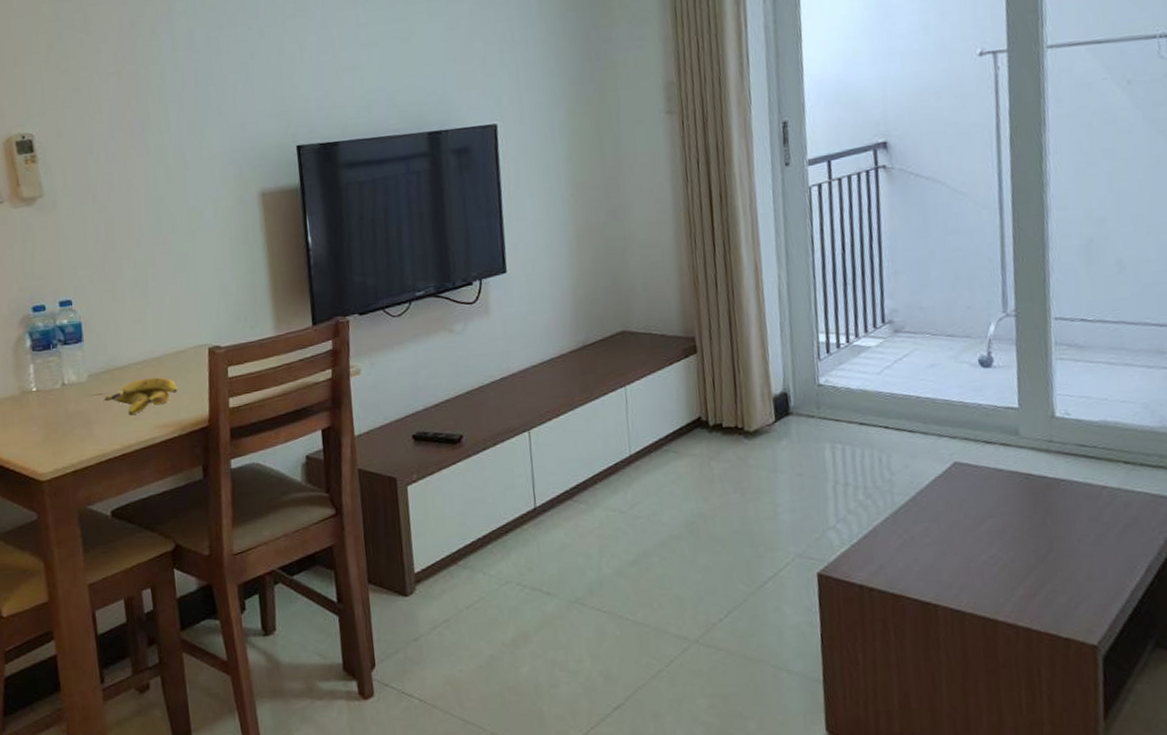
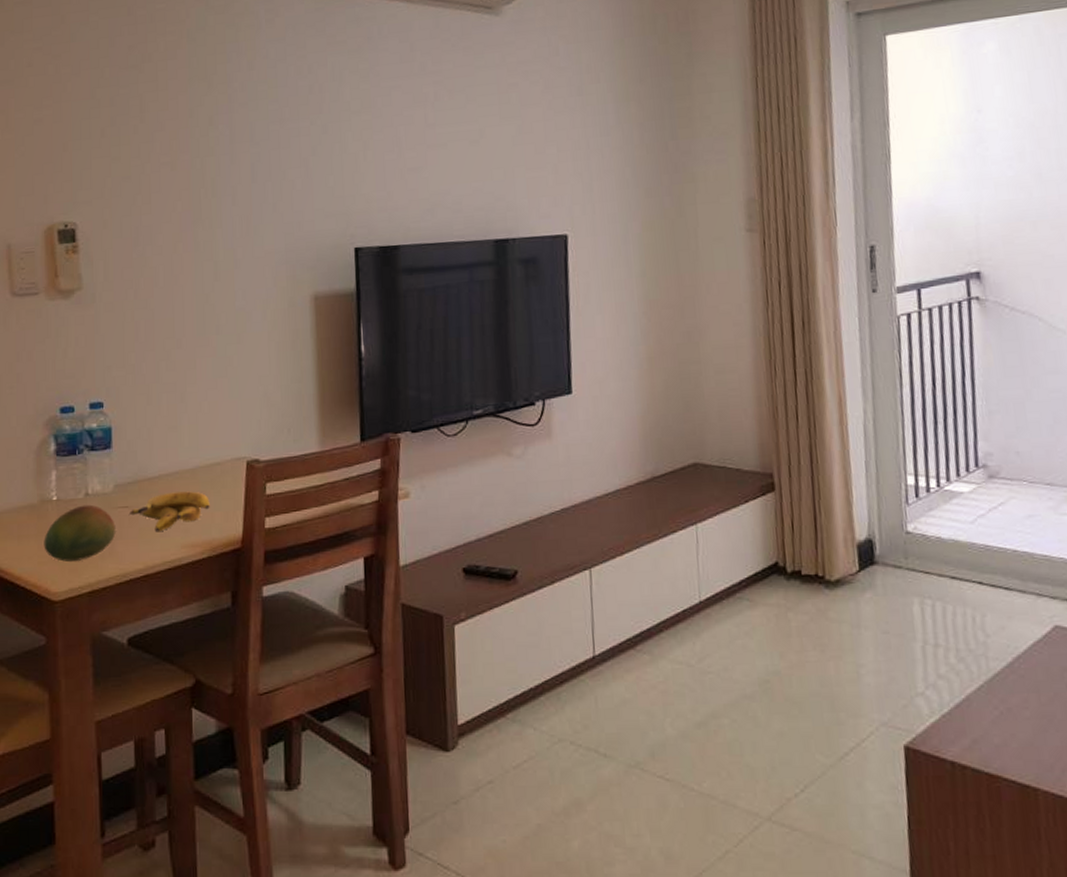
fruit: none [27,393,93,446] -> present [44,504,116,562]

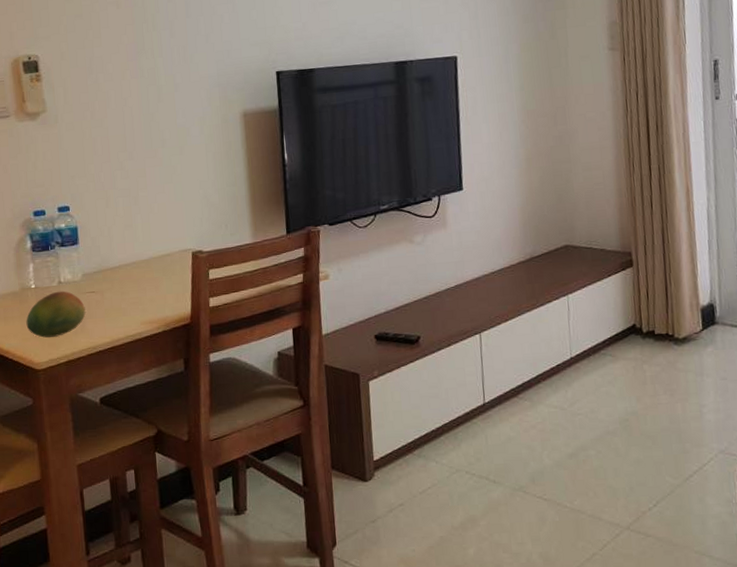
banana: present [128,491,210,532] -> none [95,278,163,312]

